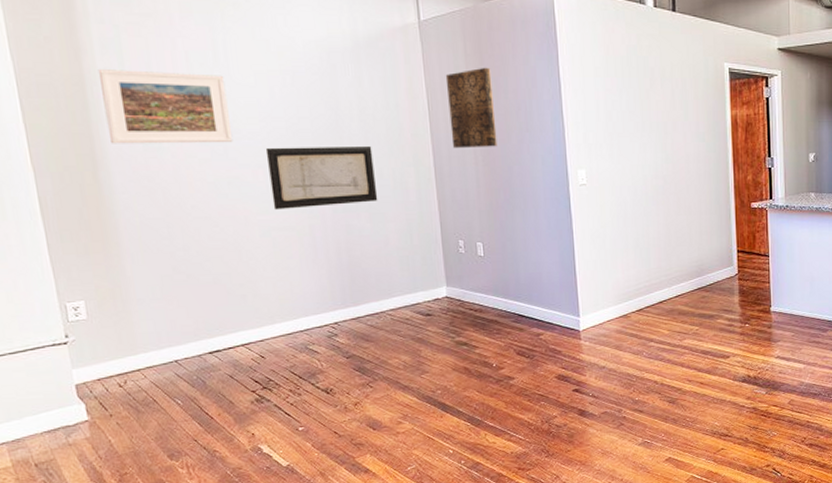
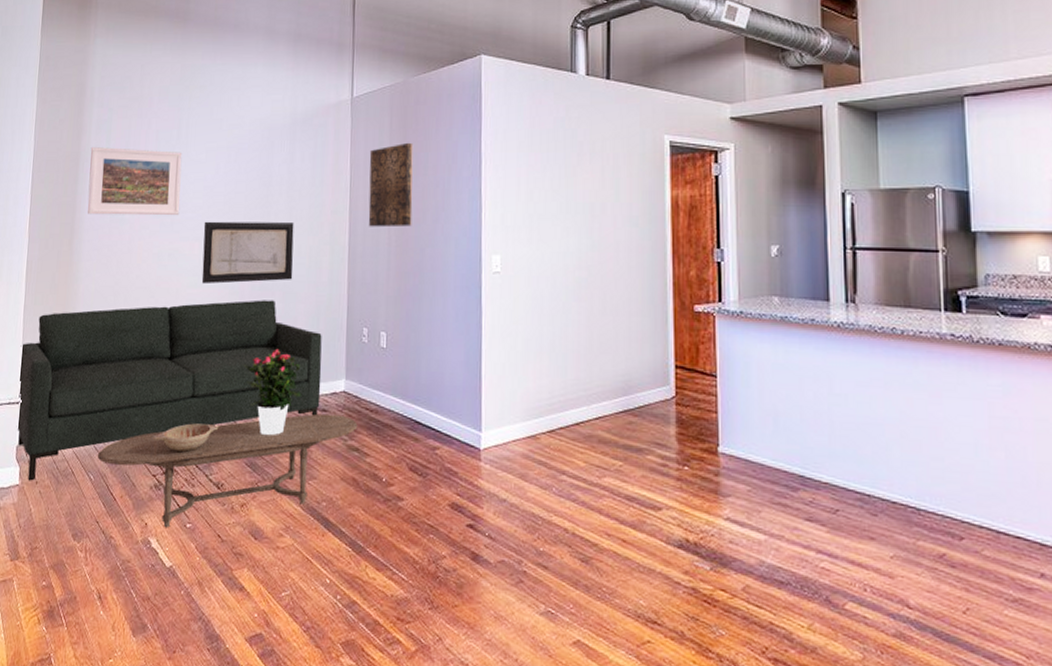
sofa: none [53,221,424,415] -> present [16,300,322,481]
coffee table: none [181,317,464,434] -> present [97,413,358,528]
decorative bowl: none [245,339,319,367] -> present [153,423,219,452]
potted flower: none [336,265,404,343] -> present [243,348,302,436]

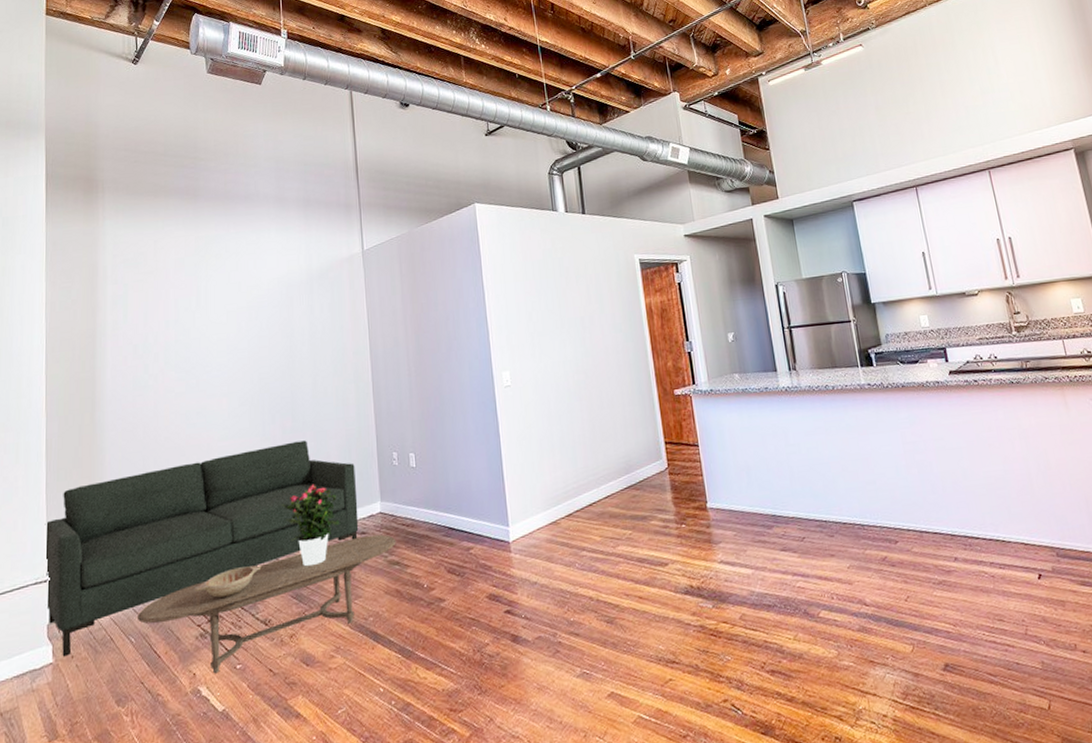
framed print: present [87,147,182,216] -> none [107,316,205,387]
wall art: present [201,221,294,284] -> none [230,367,322,436]
wall art: present [368,142,413,228] -> none [383,284,429,362]

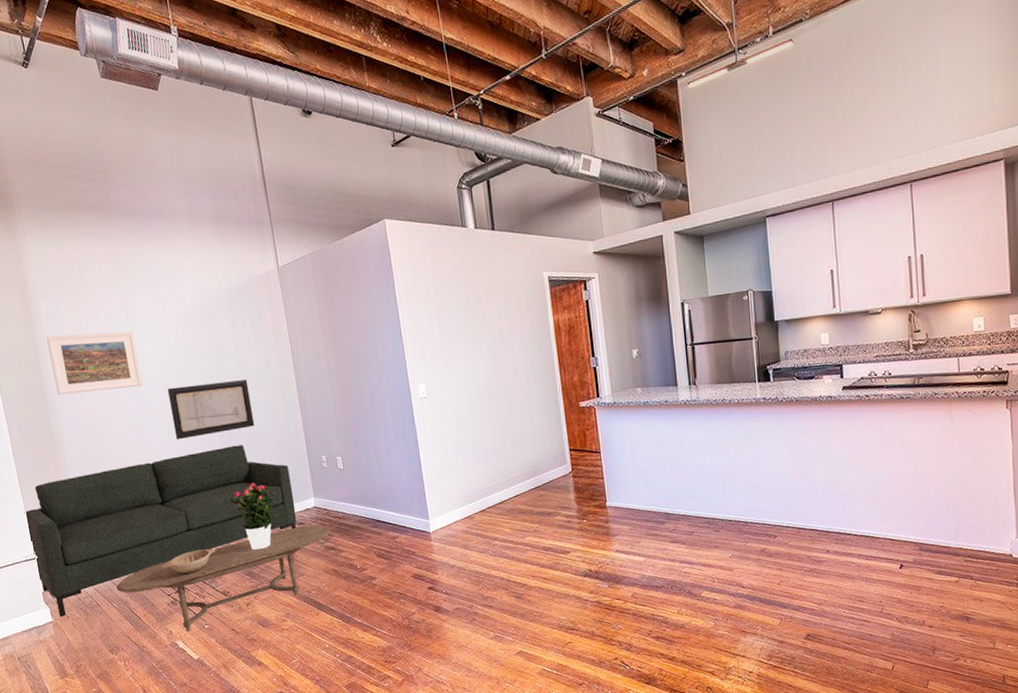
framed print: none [107,316,205,387] -> present [46,331,143,396]
wall art: none [230,367,322,436] -> present [167,380,255,440]

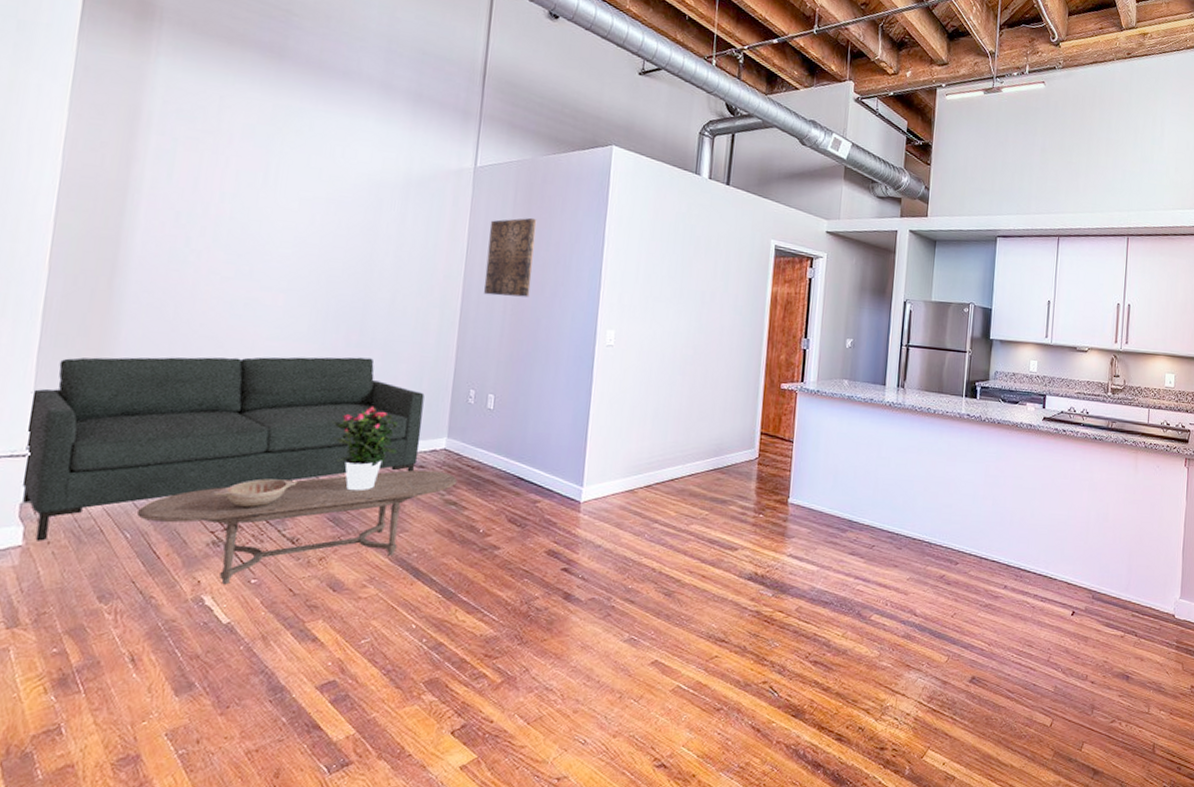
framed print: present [46,331,143,396] -> none [136,178,269,263]
wall art: present [167,380,255,440] -> none [285,273,401,340]
wall art: none [302,300,348,375] -> present [484,217,537,298]

